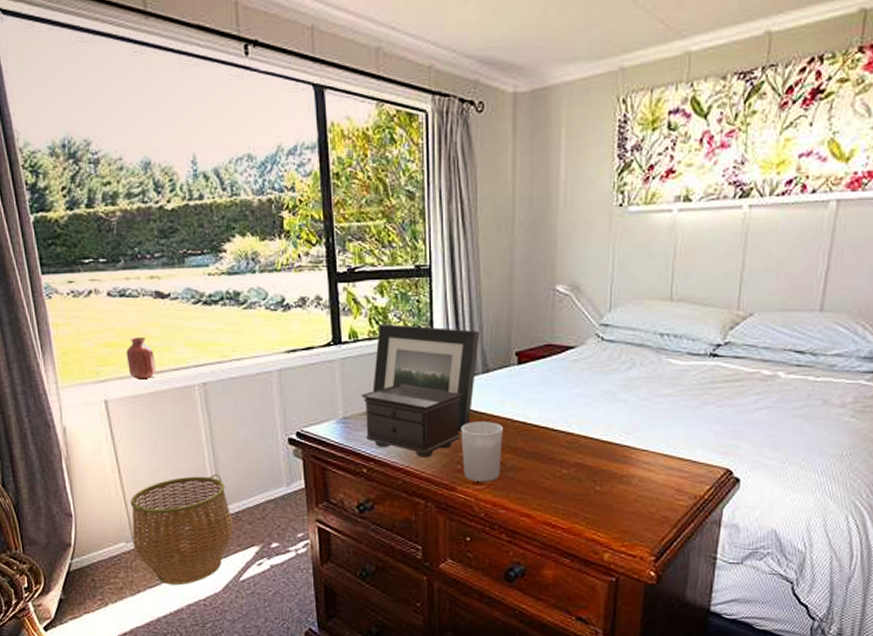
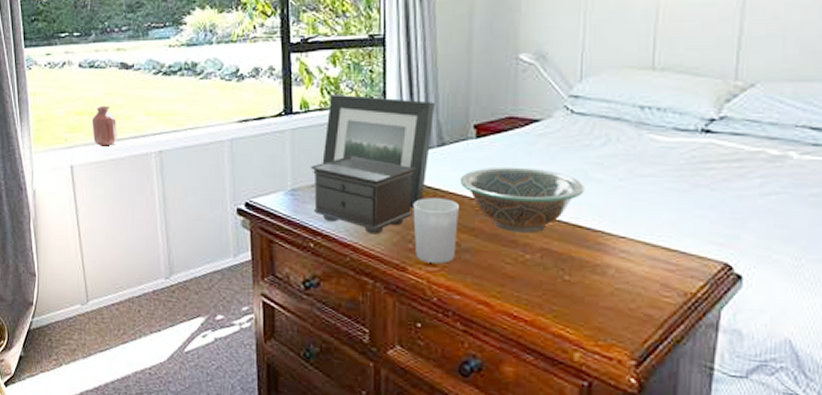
basket: present [130,474,234,585] -> none [87,241,181,352]
decorative bowl: none [503,390,613,451] -> present [459,166,585,234]

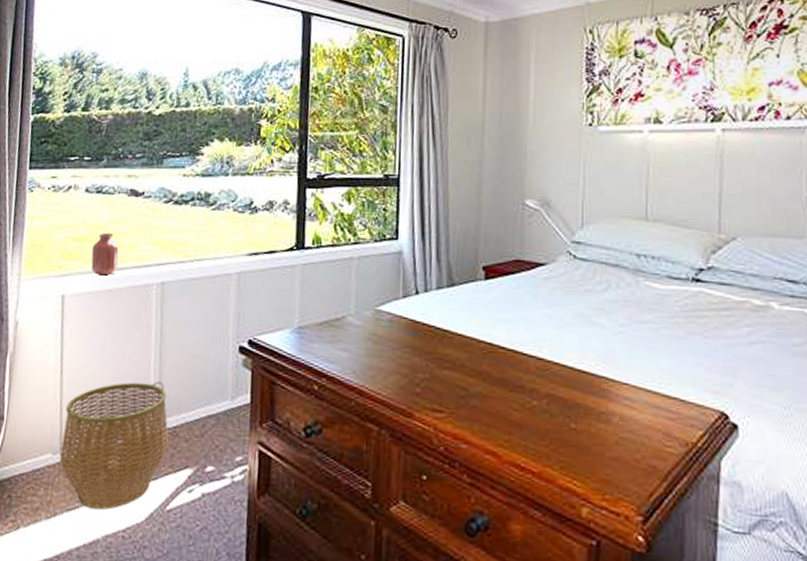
basket: none [87,241,181,352] -> present [59,381,169,510]
jewelry box: present [310,156,415,235] -> none [319,293,425,377]
picture frame: present [322,93,436,208] -> none [331,230,447,350]
candle holder: present [413,198,459,264] -> none [421,339,467,410]
decorative bowl: present [459,166,585,234] -> none [468,309,588,379]

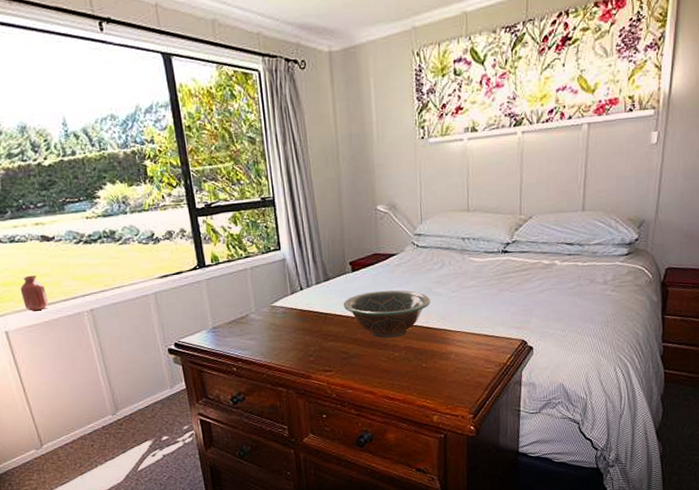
basket: present [59,381,169,510] -> none [36,384,129,481]
decorative bowl: none [468,309,588,379] -> present [343,290,431,339]

